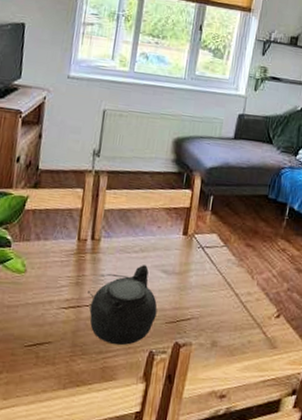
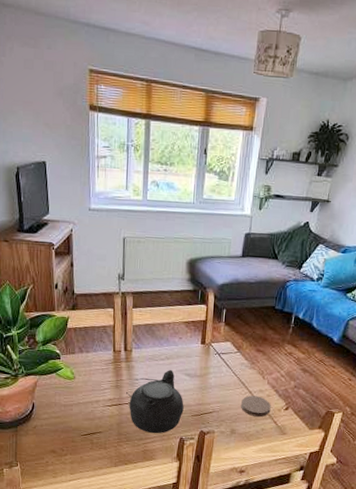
coaster: none [224,299,260,326] -> present [240,395,271,417]

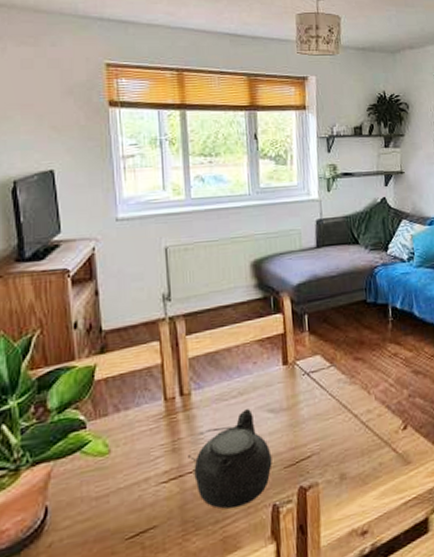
coaster: present [240,395,271,417] -> none [346,419,386,449]

